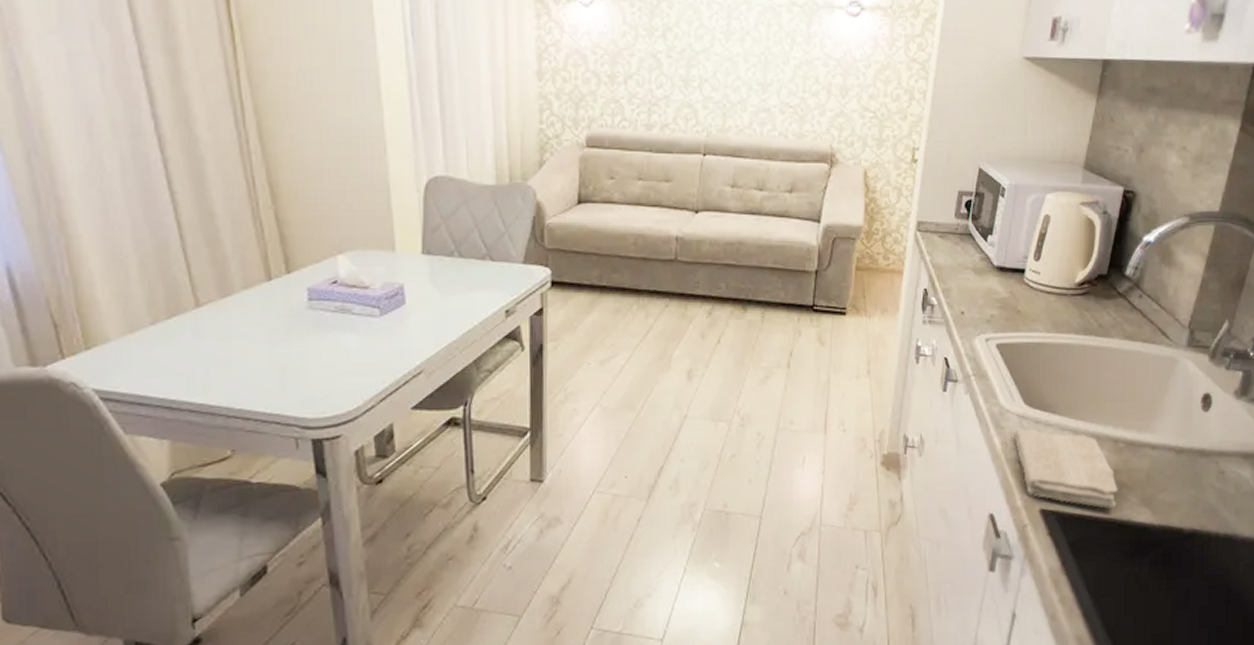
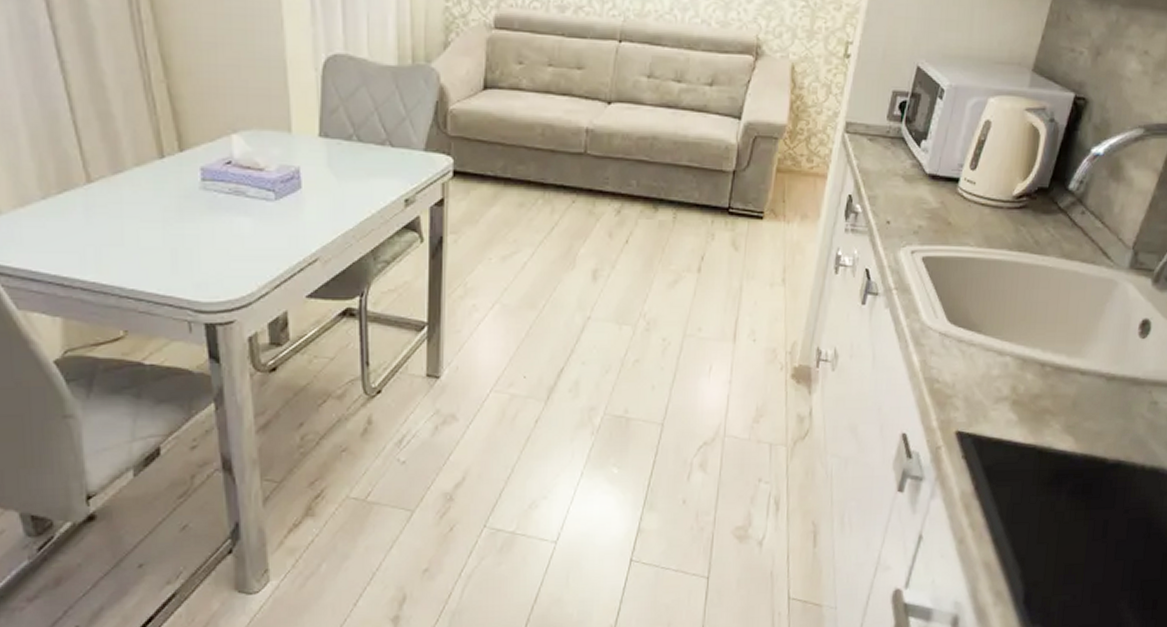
washcloth: present [1013,428,1118,509] -> none [933,346,1041,435]

